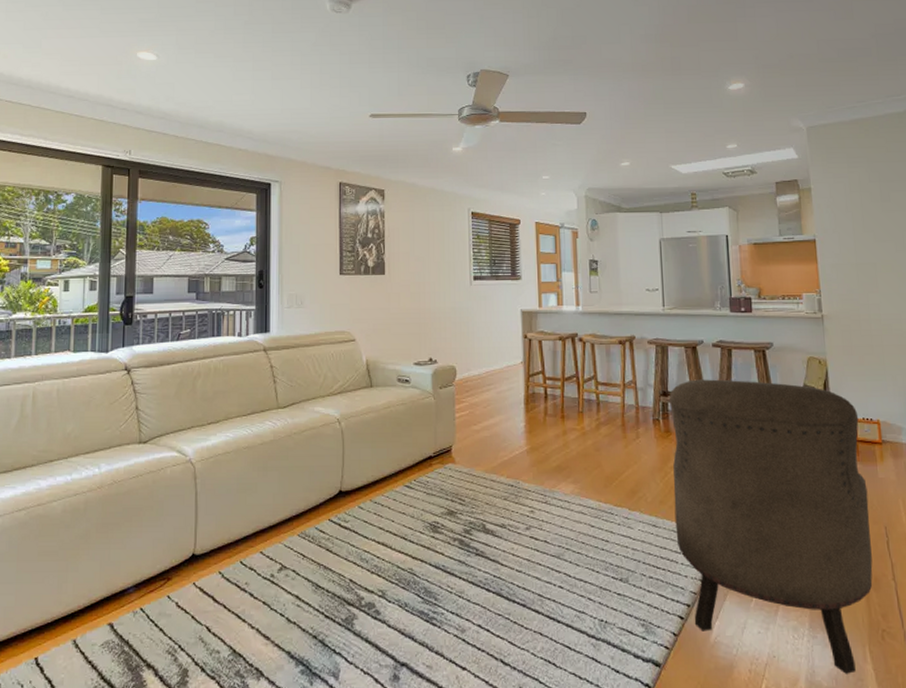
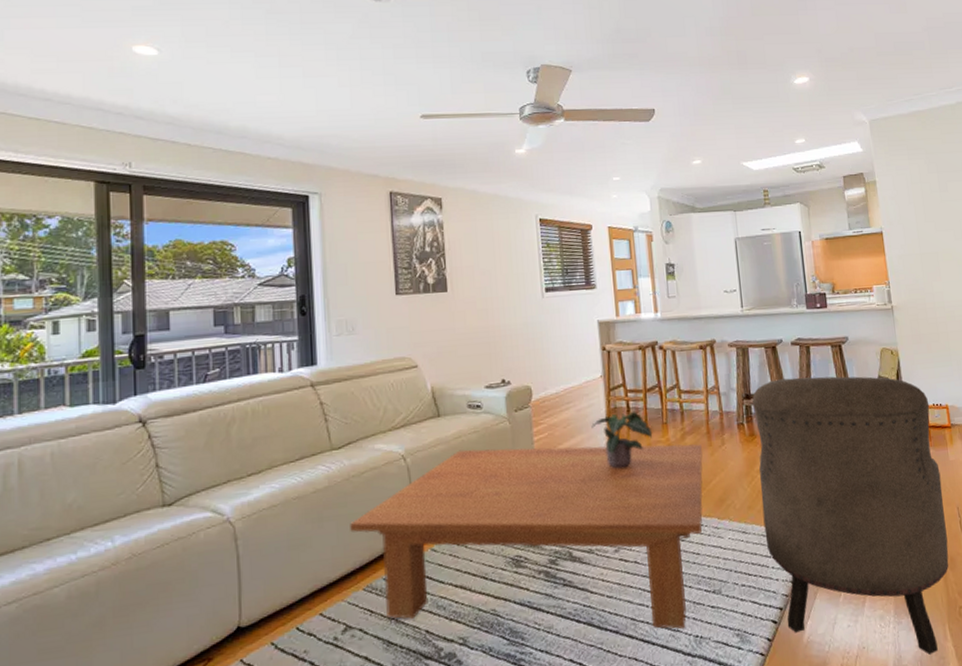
coffee table: none [290,419,616,612] -> present [350,444,703,630]
potted plant: none [510,398,568,451] -> present [591,411,653,469]

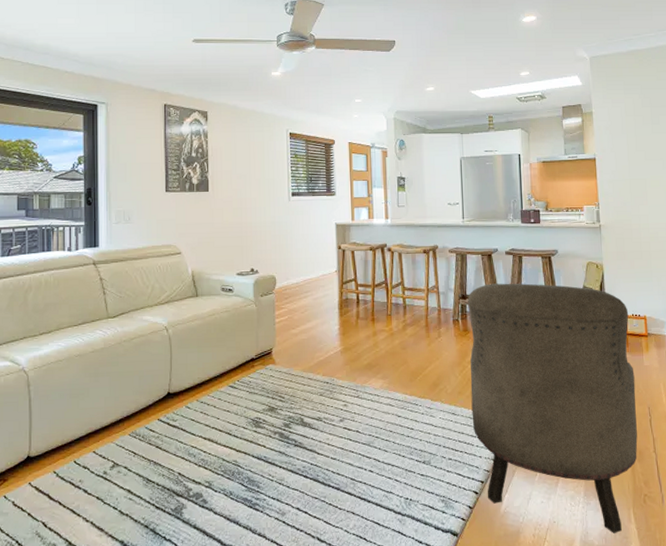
coffee table: present [350,444,703,630] -> none [120,325,421,492]
potted plant: present [591,411,653,469] -> none [325,303,378,351]

